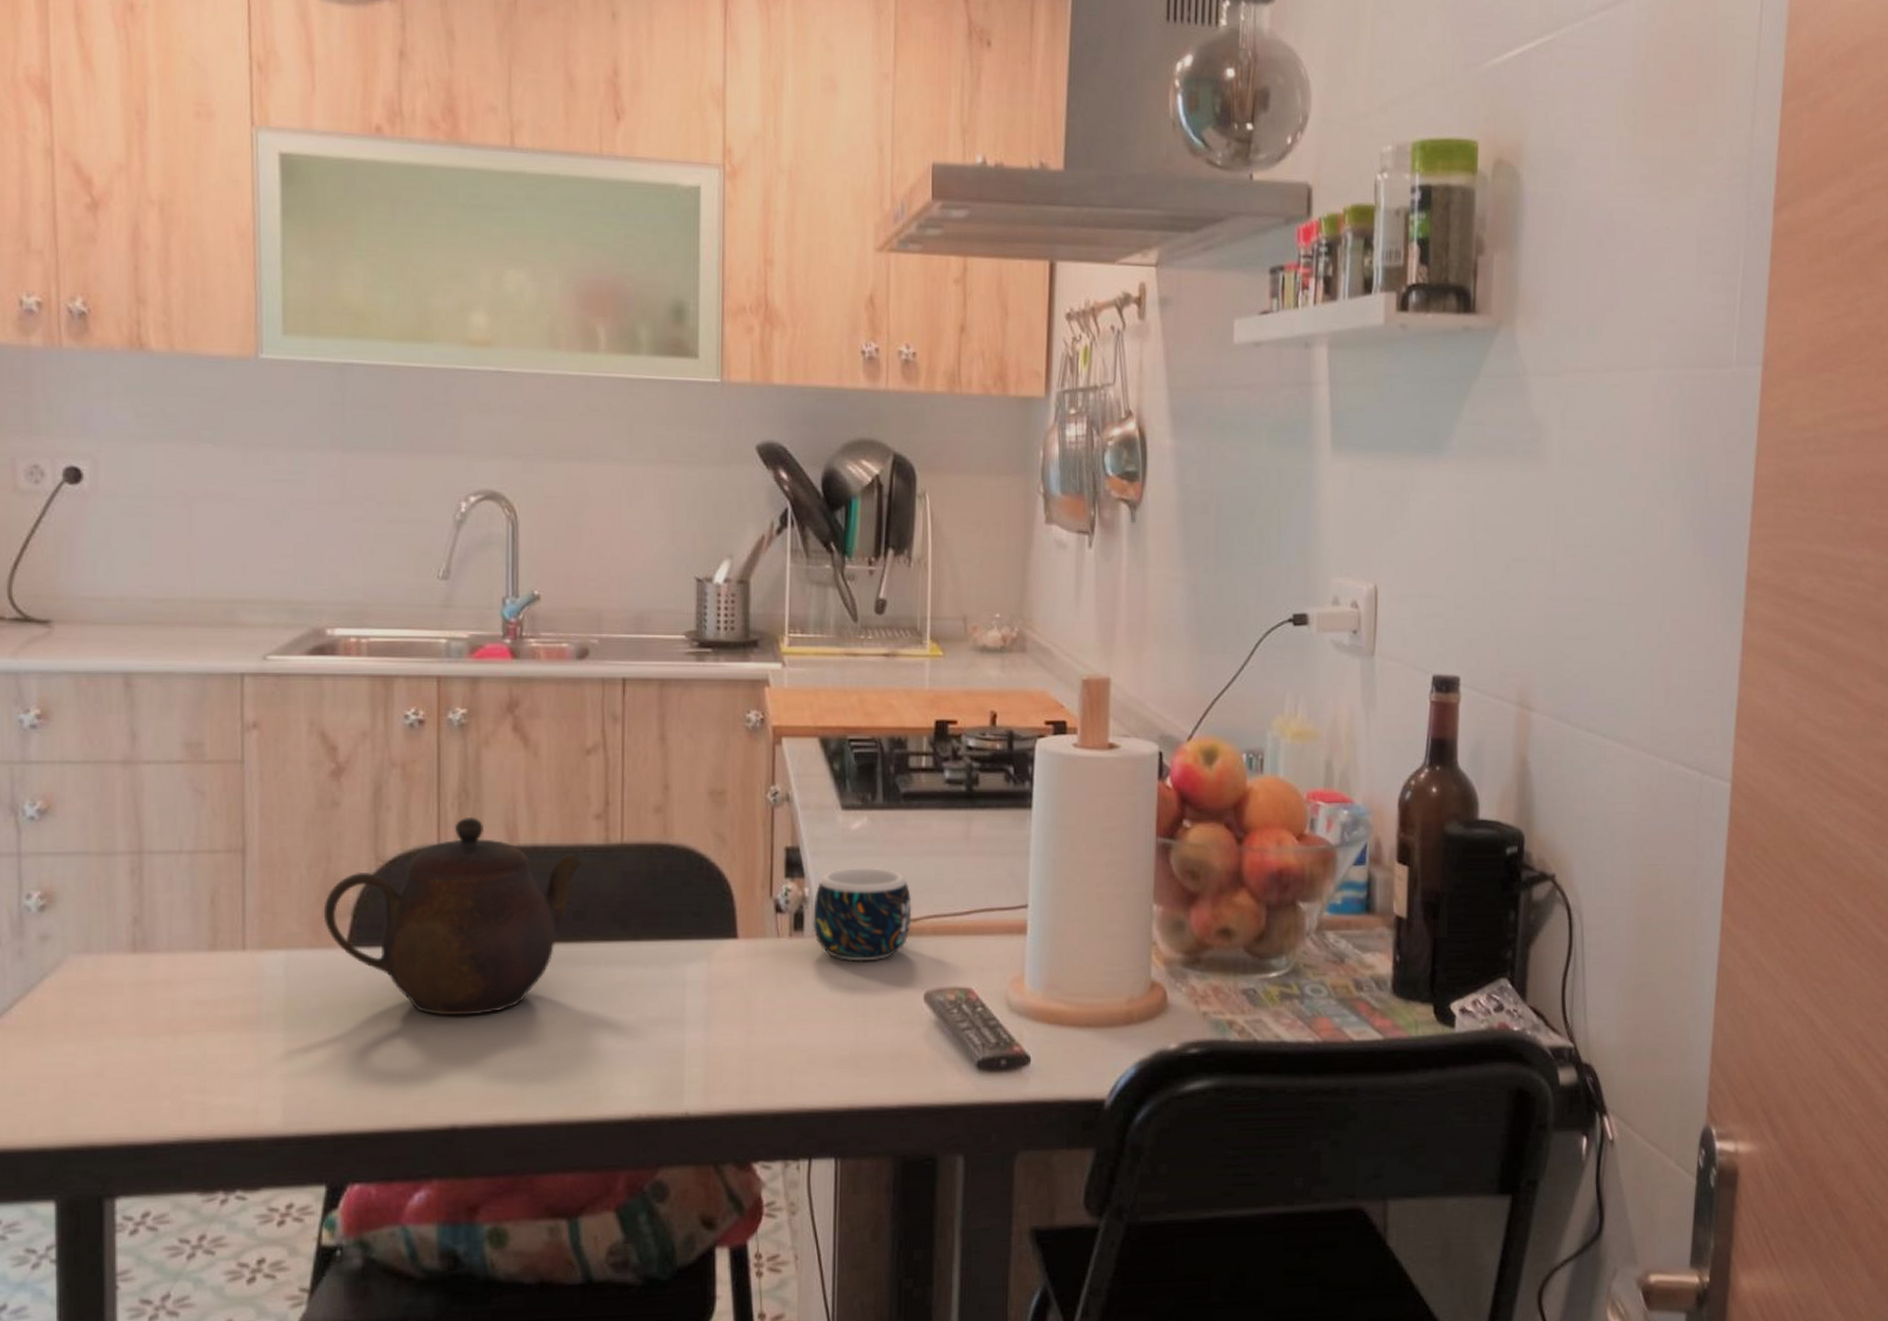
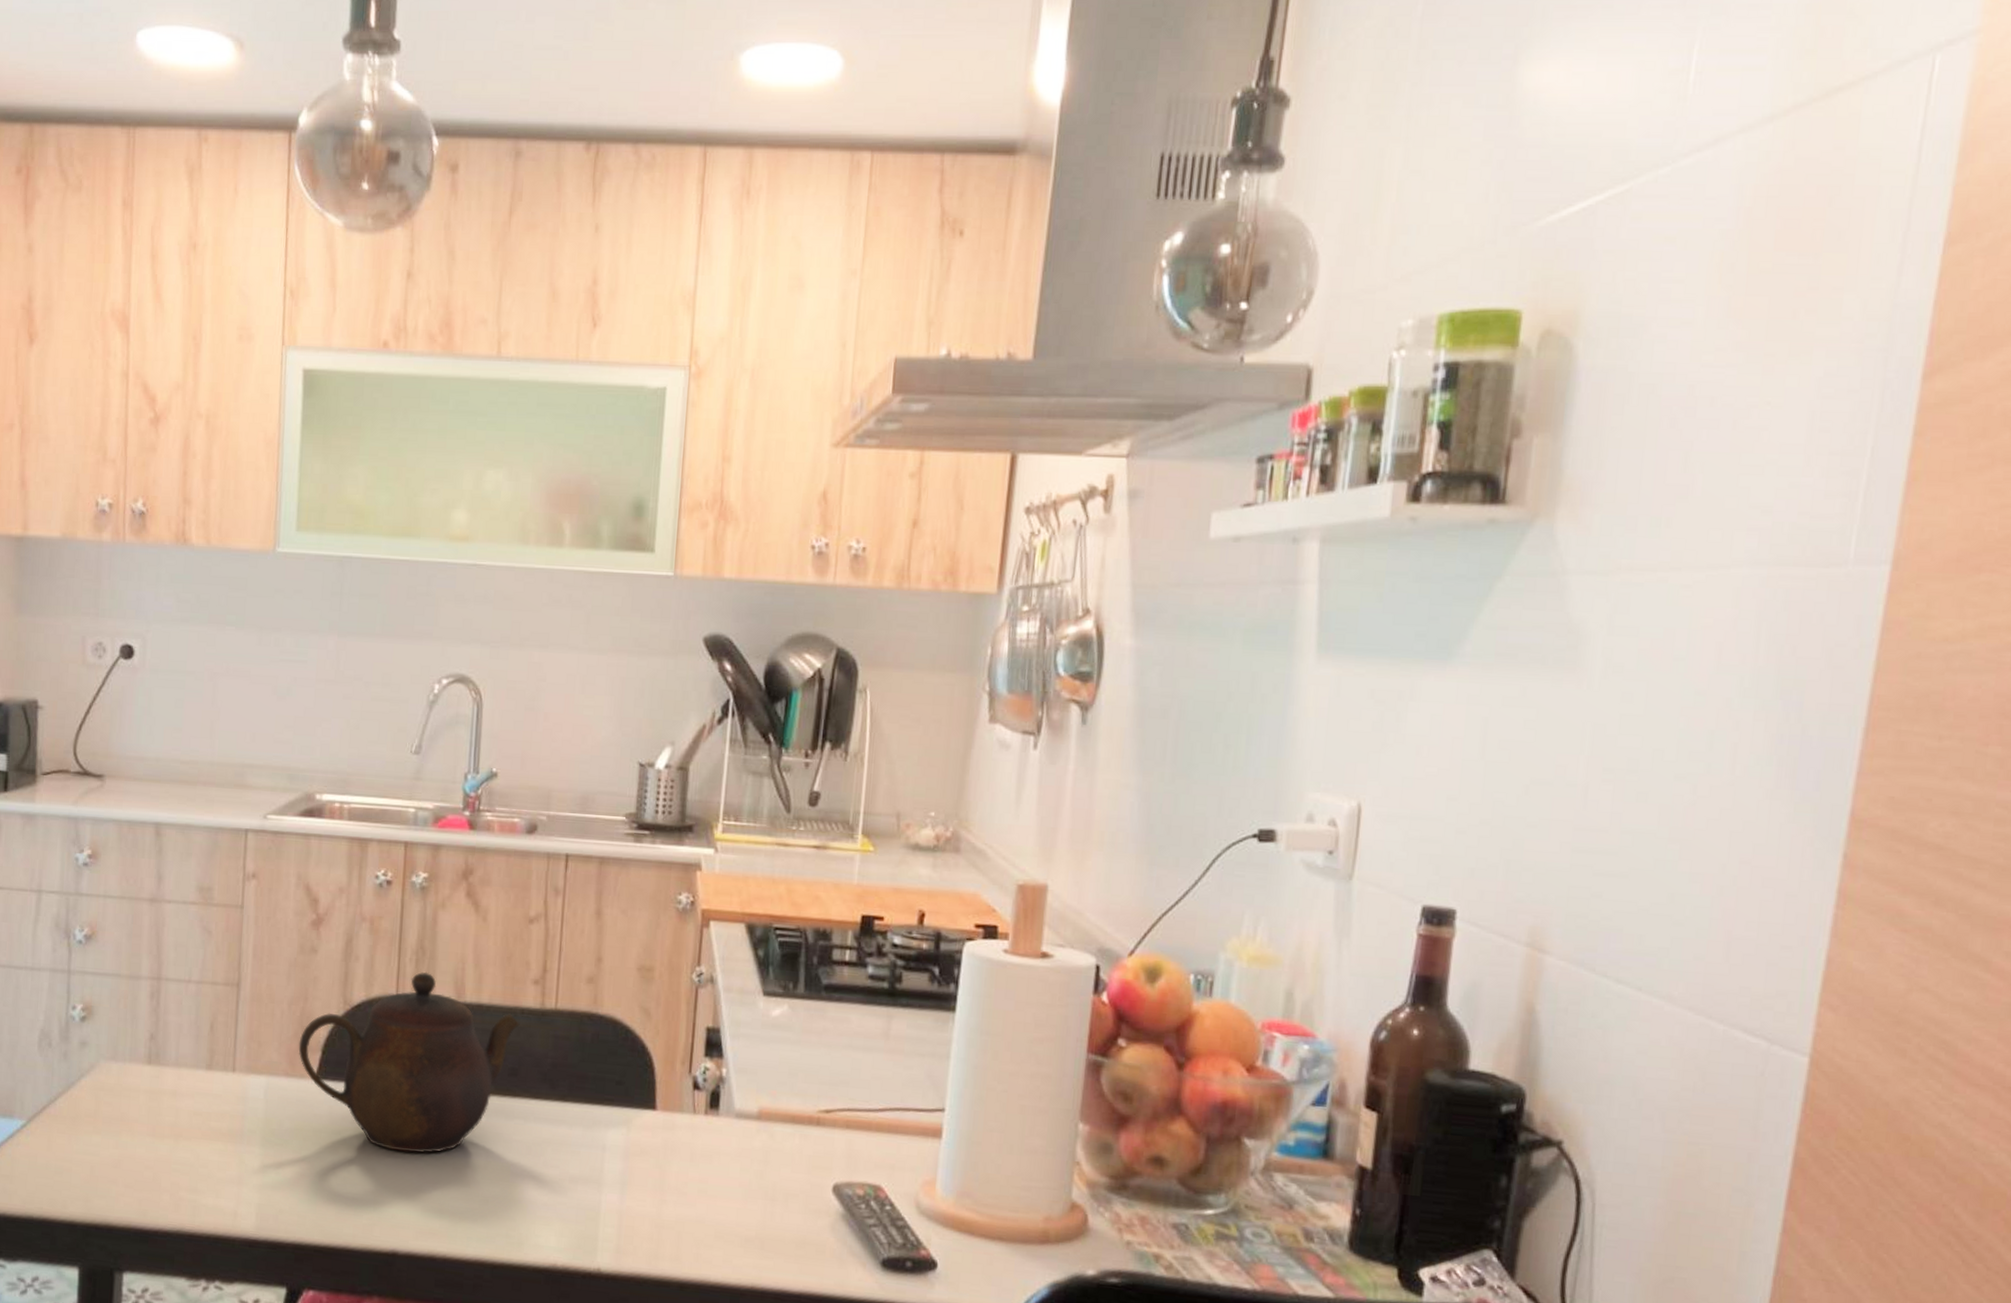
mug: present [813,867,912,962] -> none [728,1052,827,1147]

